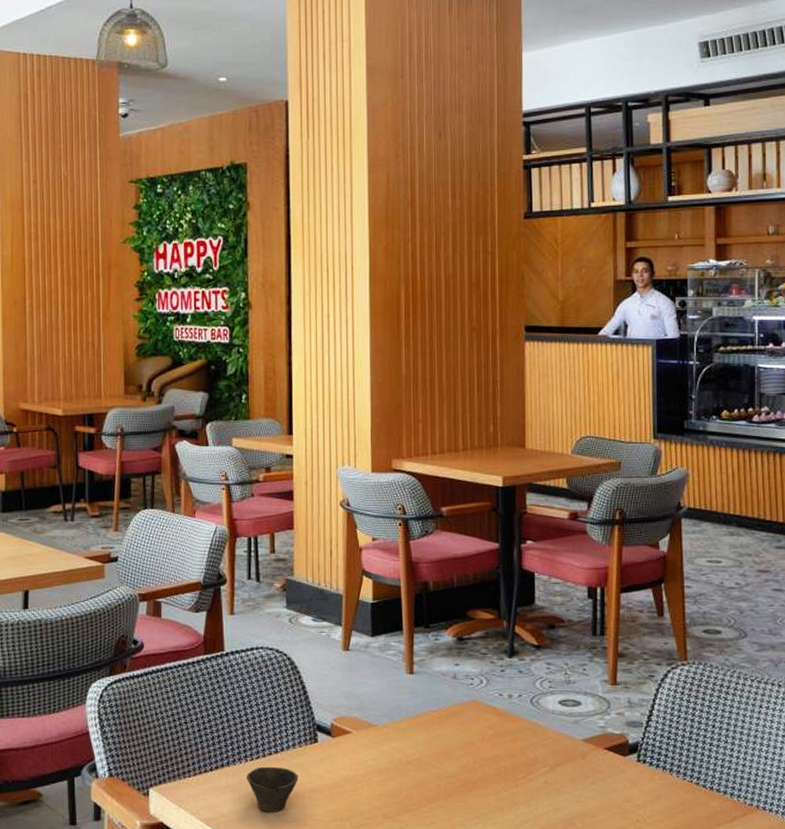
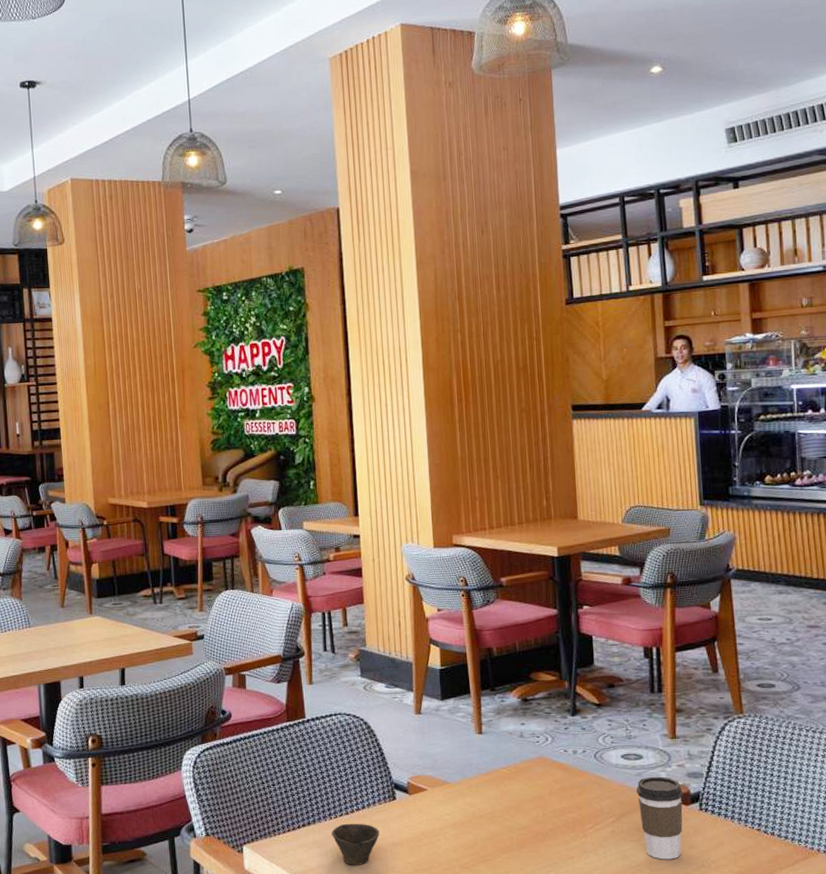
coffee cup: none [573,724,621,813] -> present [637,776,683,860]

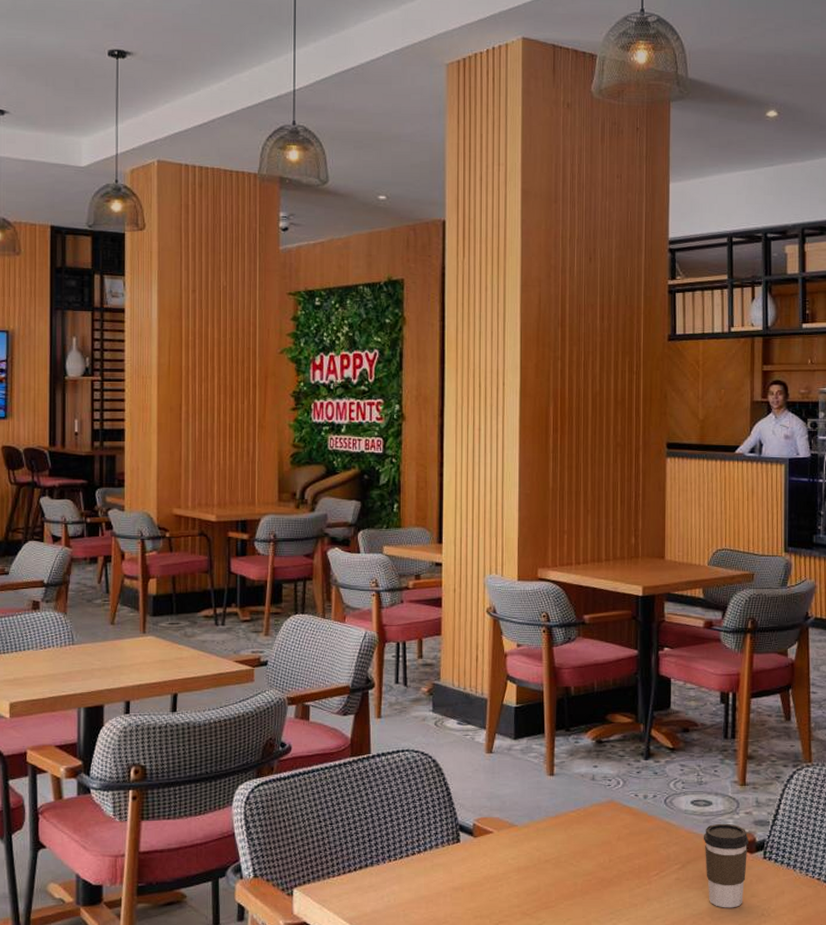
cup: present [332,823,380,865] -> none [390,866,440,910]

